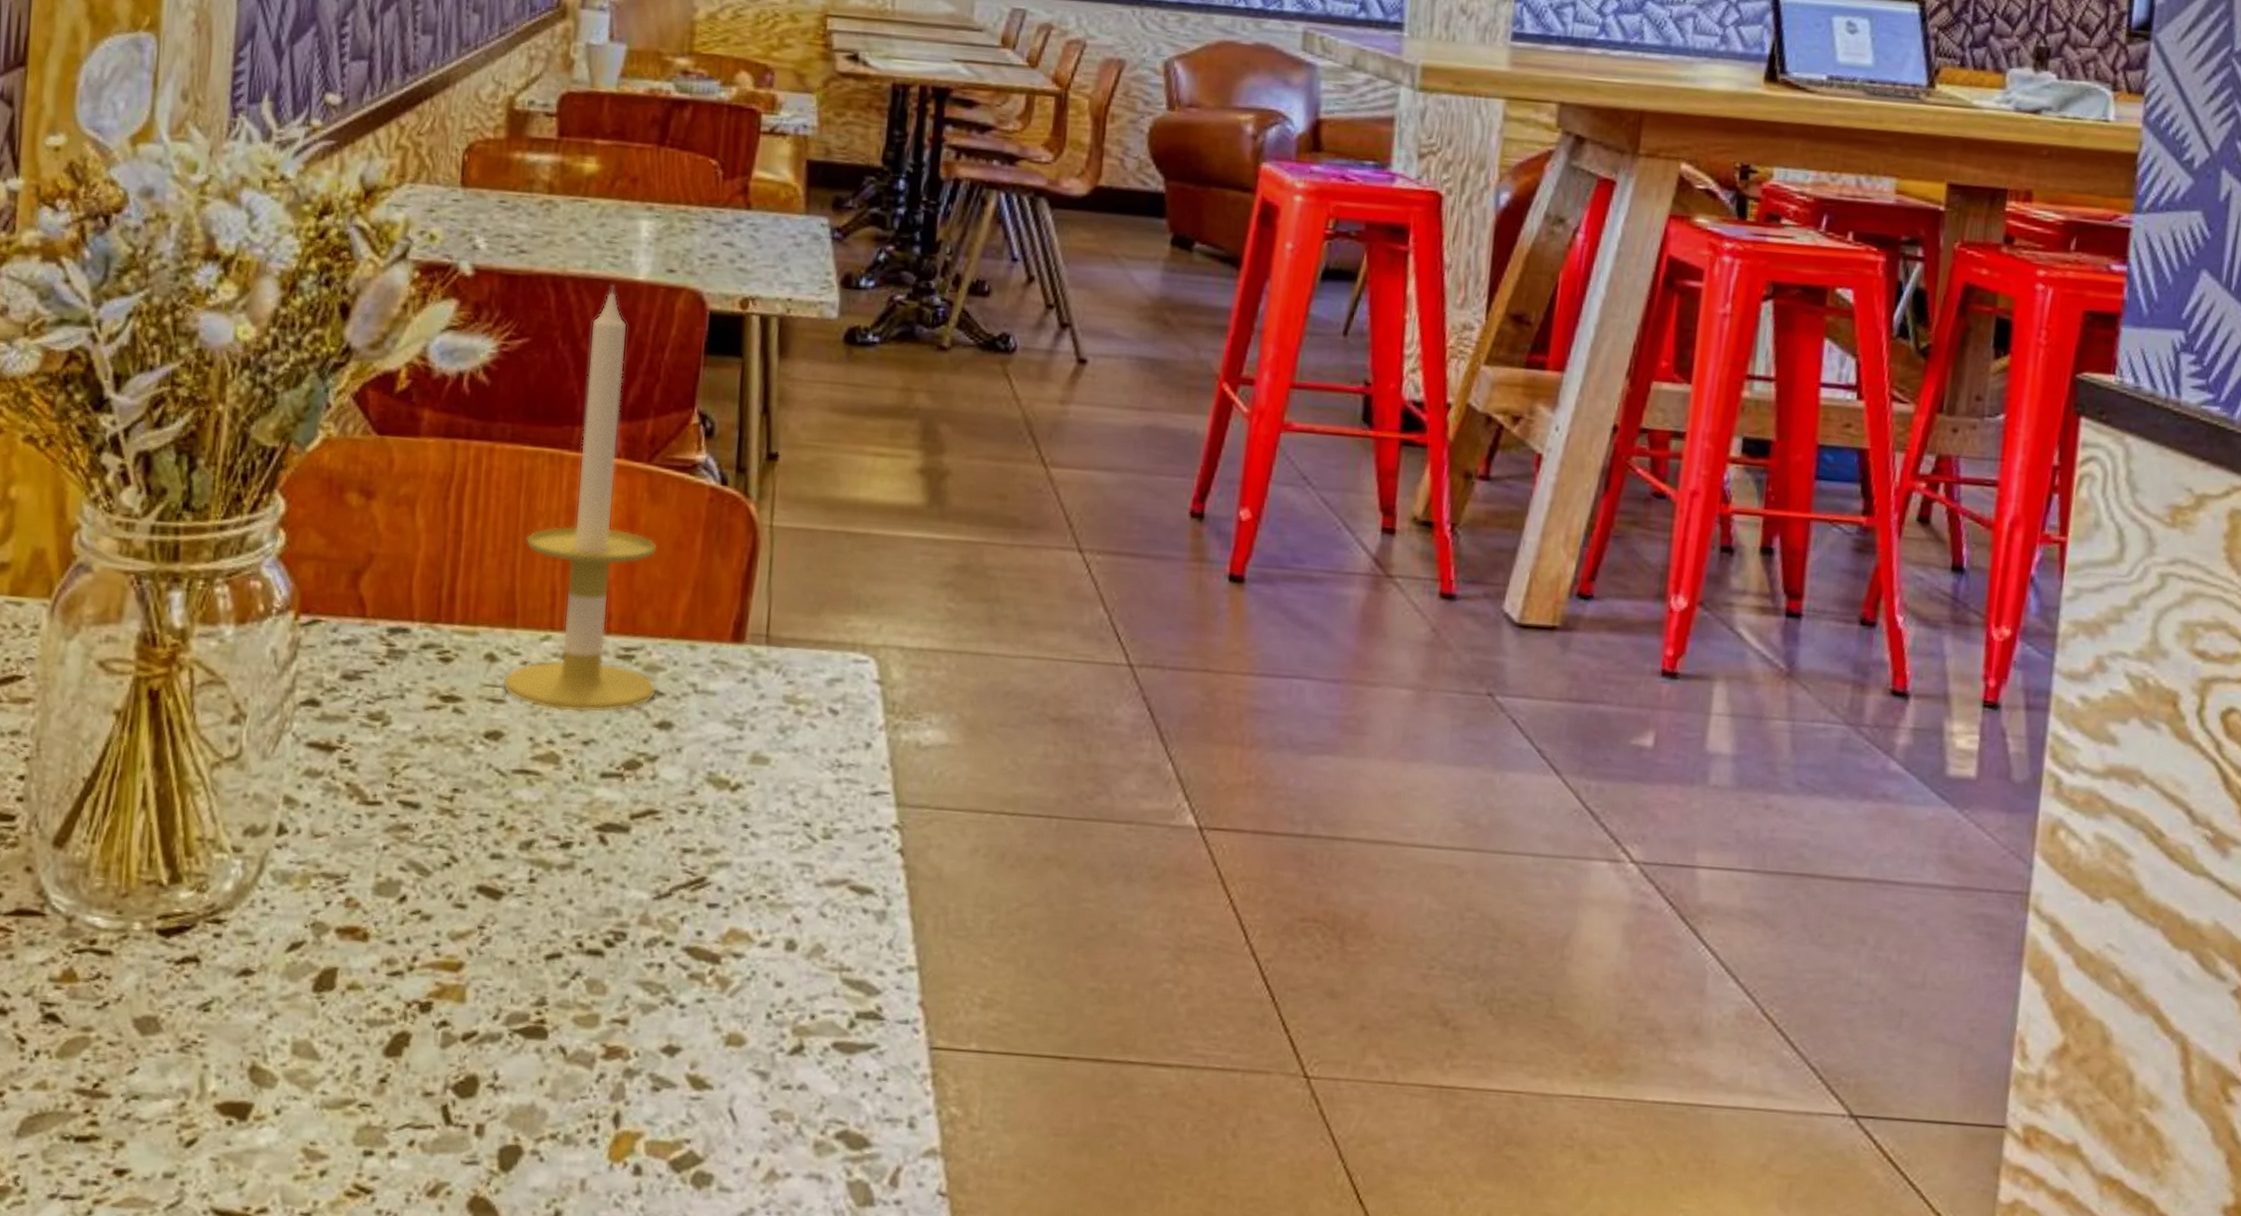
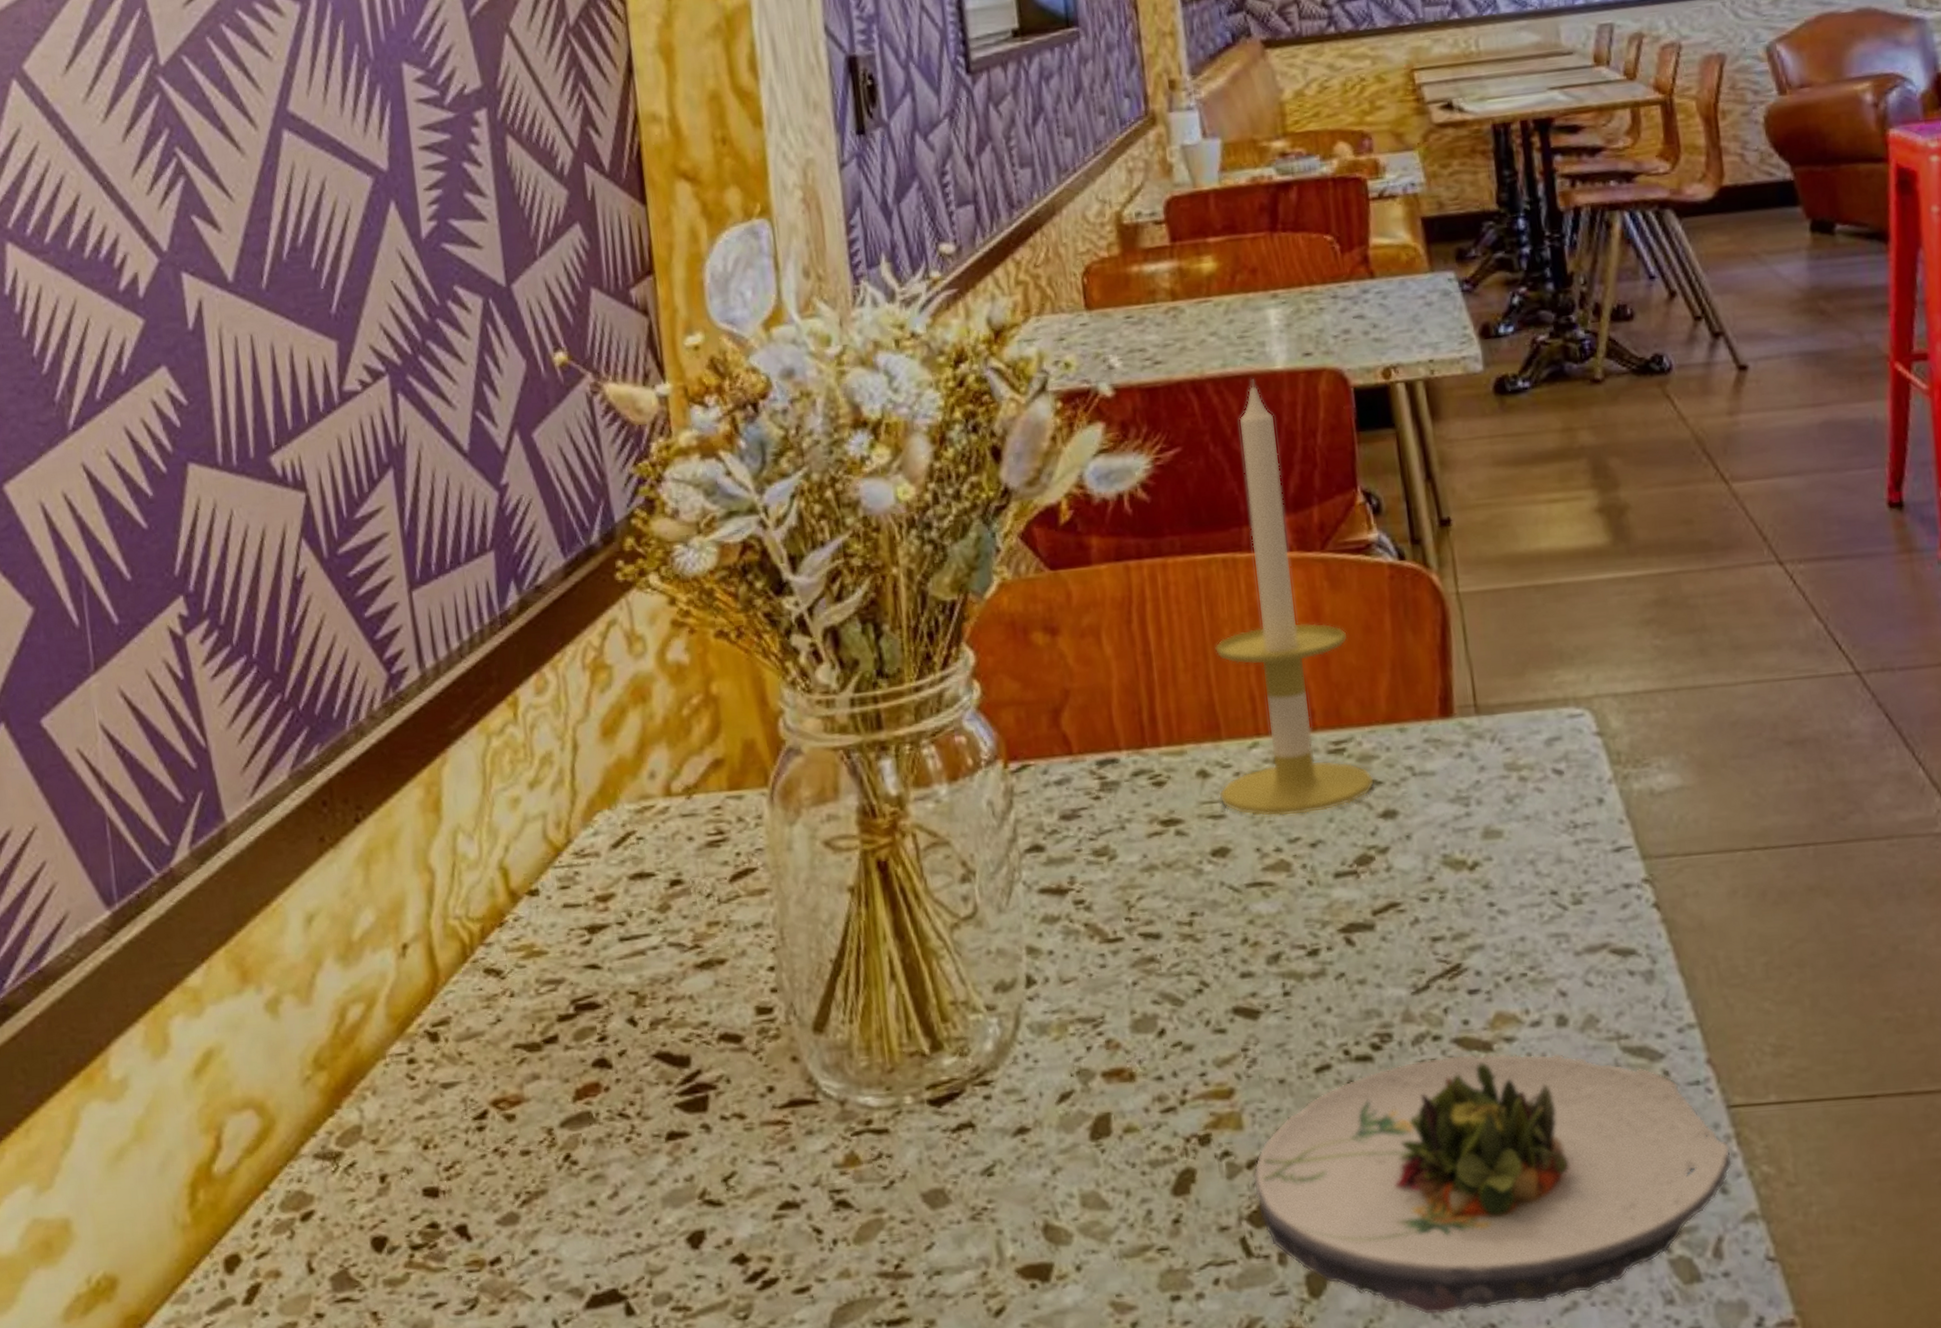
salad plate: none [465,962,925,1206] -> present [1252,1053,1733,1315]

